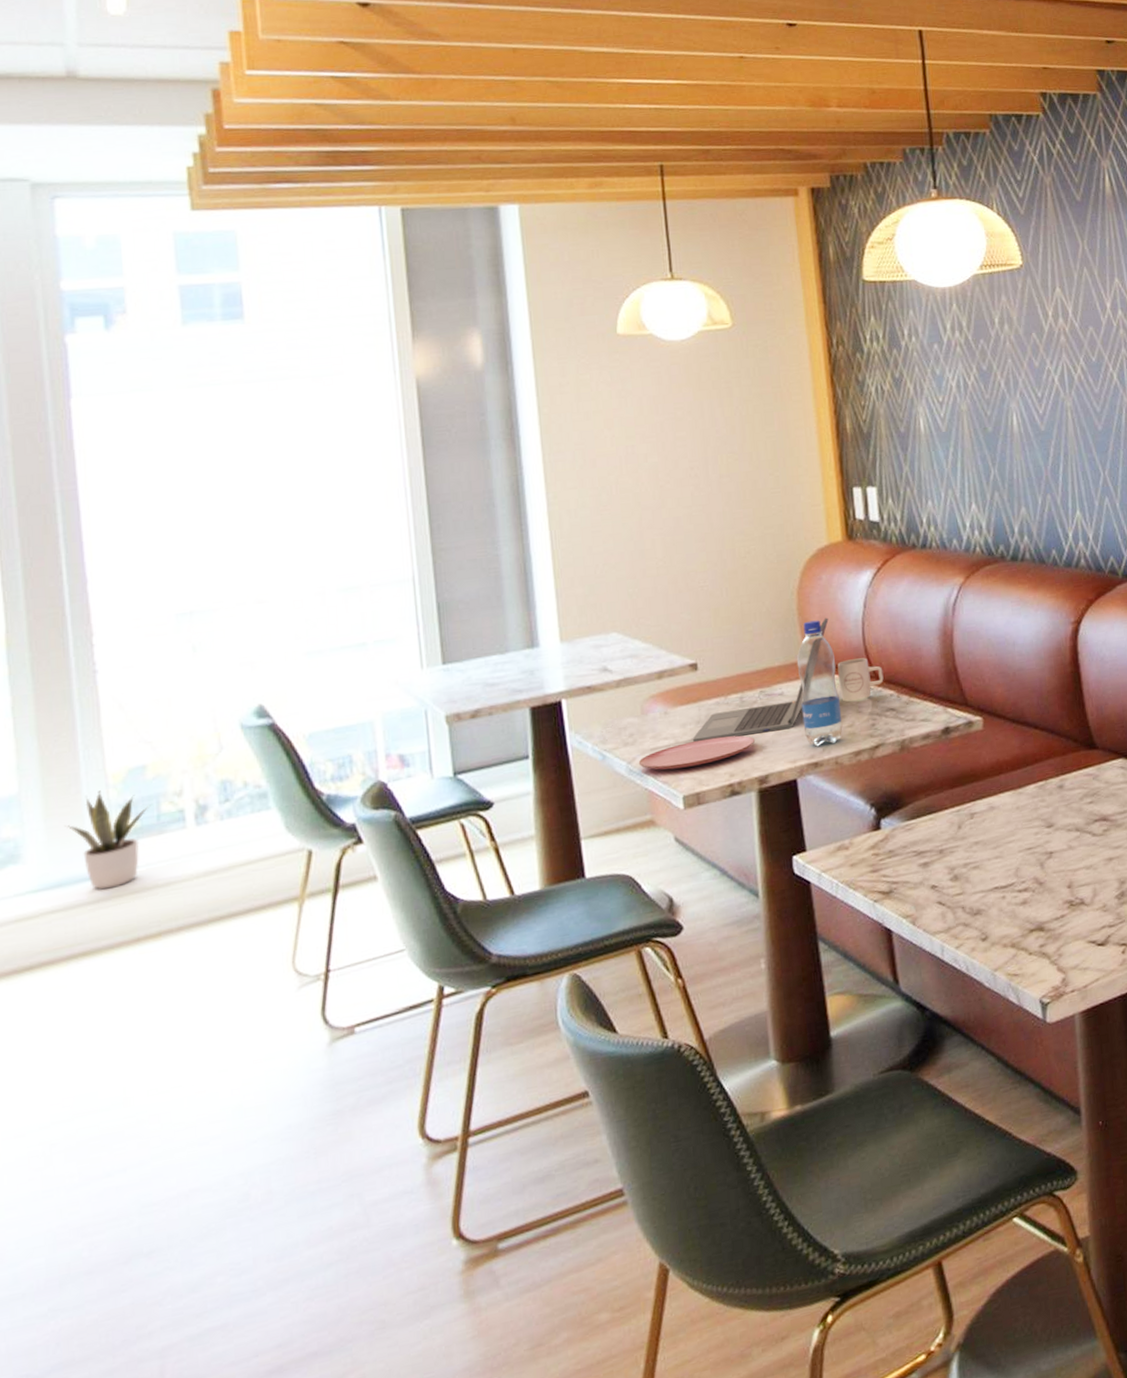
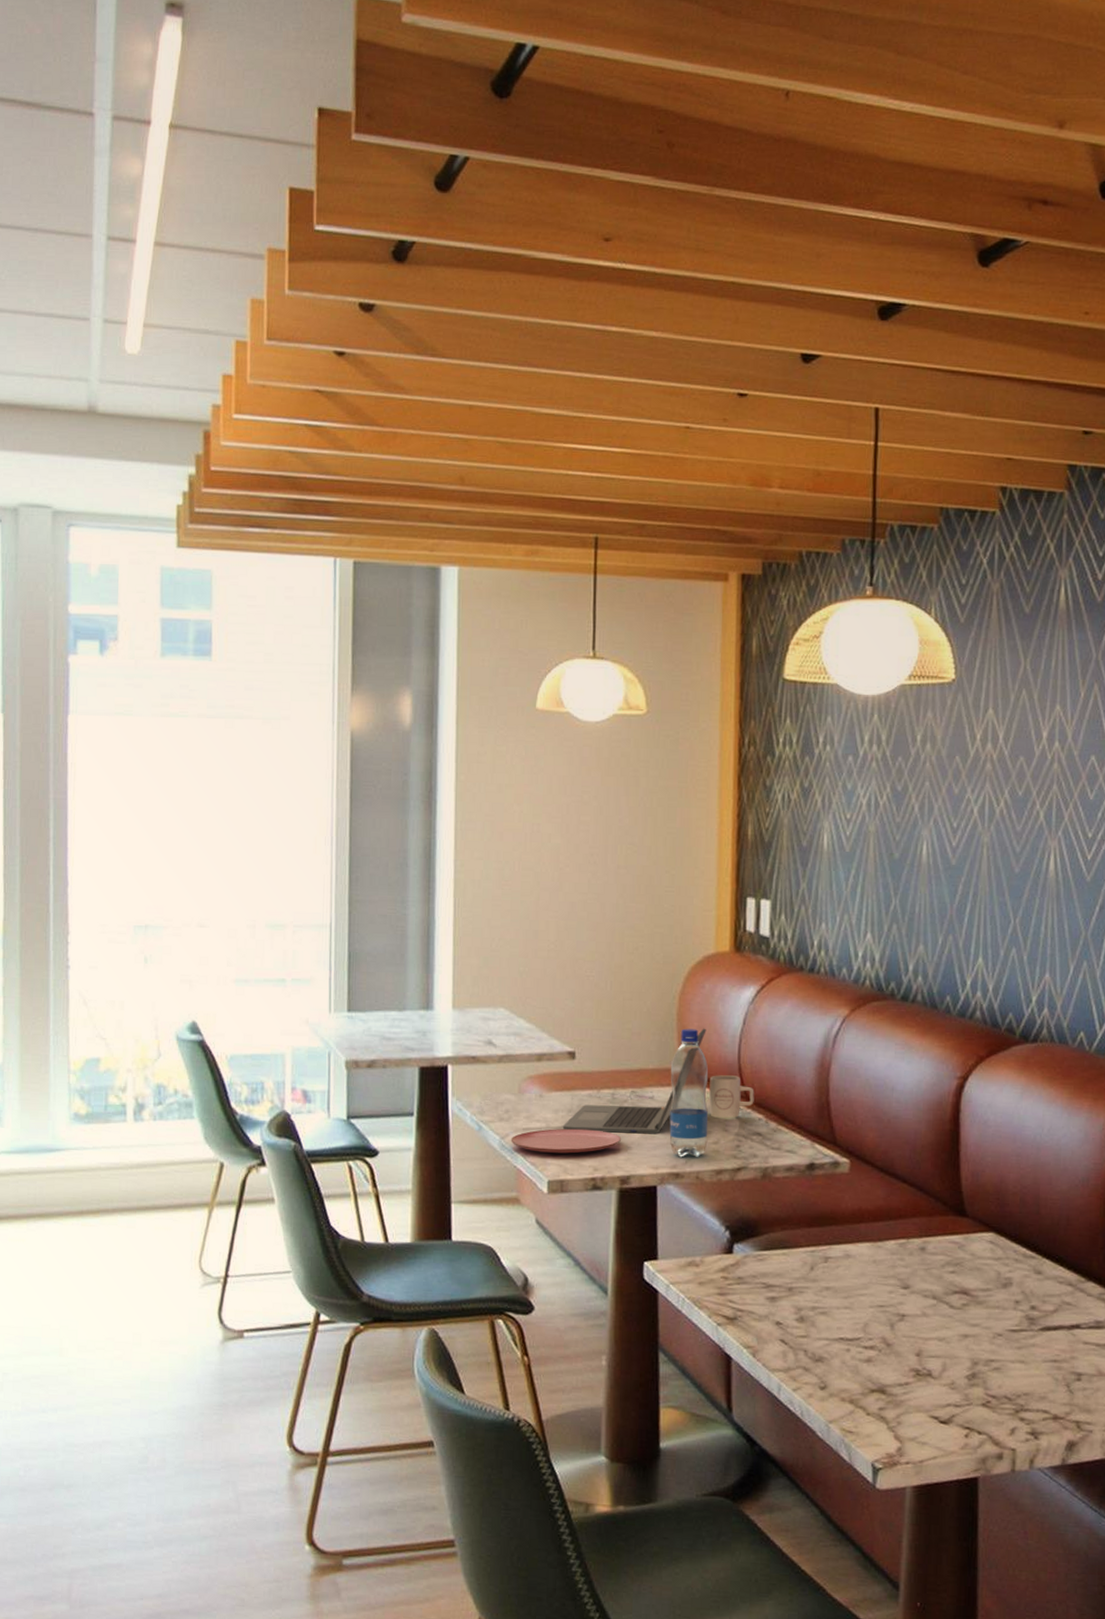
potted plant: present [65,790,151,890] -> none [35,1074,101,1163]

